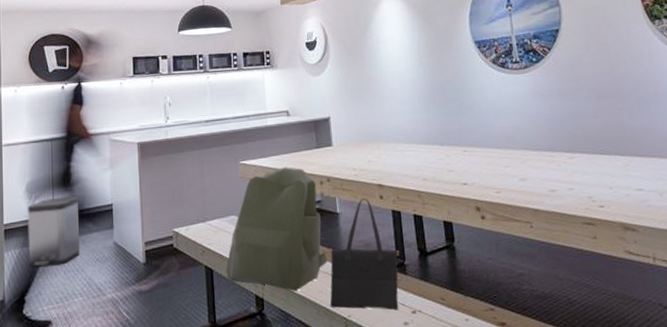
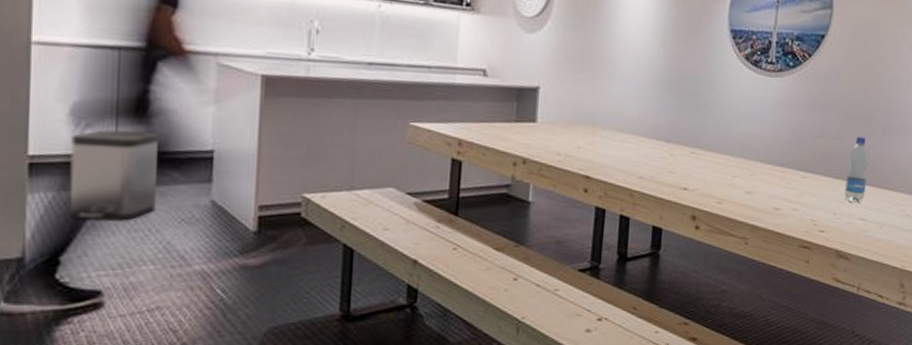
backpack: present [226,167,328,291] -> none [371,138,507,285]
tote bag: present [329,198,400,310] -> none [501,189,596,315]
bottle: none [609,112,636,175] -> present [844,136,870,203]

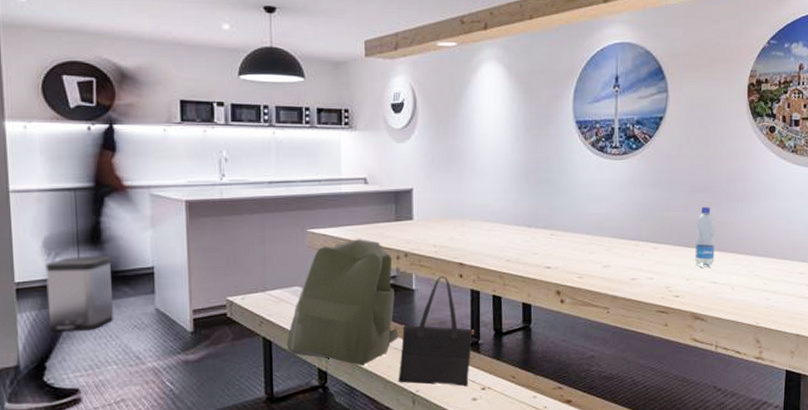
backpack: none [371,138,507,285] -> present [286,239,399,366]
tote bag: none [501,189,596,315] -> present [398,276,475,386]

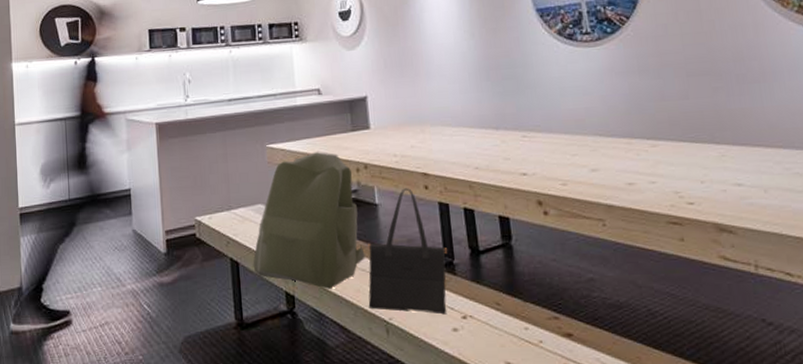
pedal bin: present [44,255,114,331] -> none [41,180,98,254]
bottle: present [695,207,715,268] -> none [701,92,734,167]

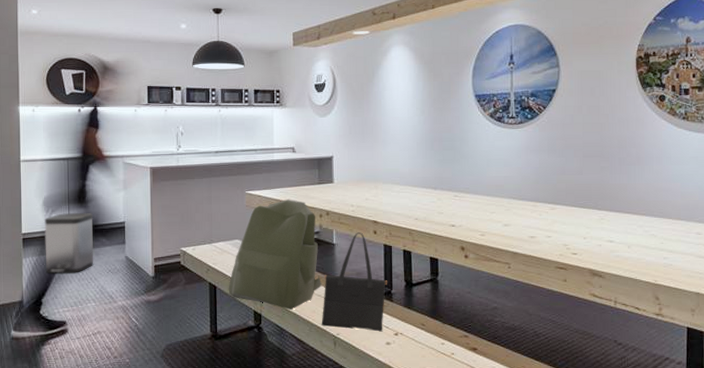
pedal bin: none [41,180,98,254] -> present [43,212,94,274]

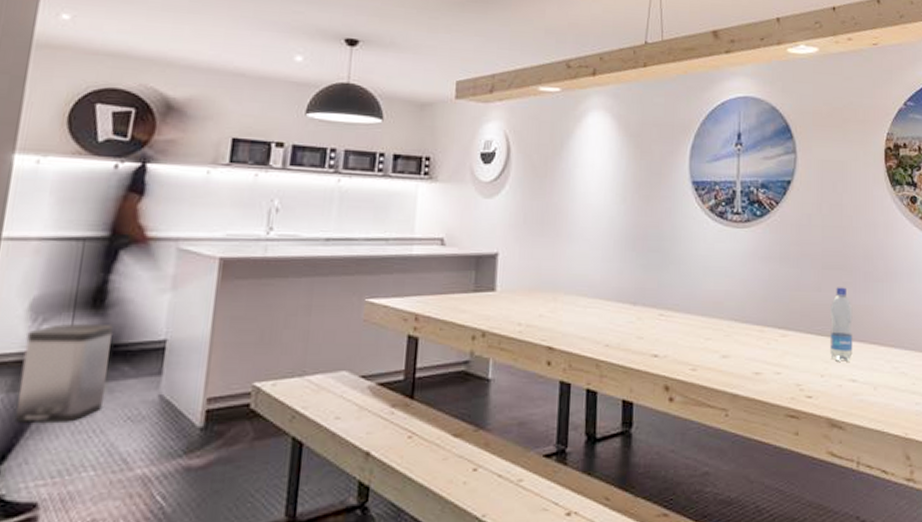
backpack: present [228,199,322,310] -> none [321,313,466,479]
tote bag: present [321,232,388,331] -> none [460,363,562,509]
bottle: none [591,170,610,227] -> present [830,287,853,361]

